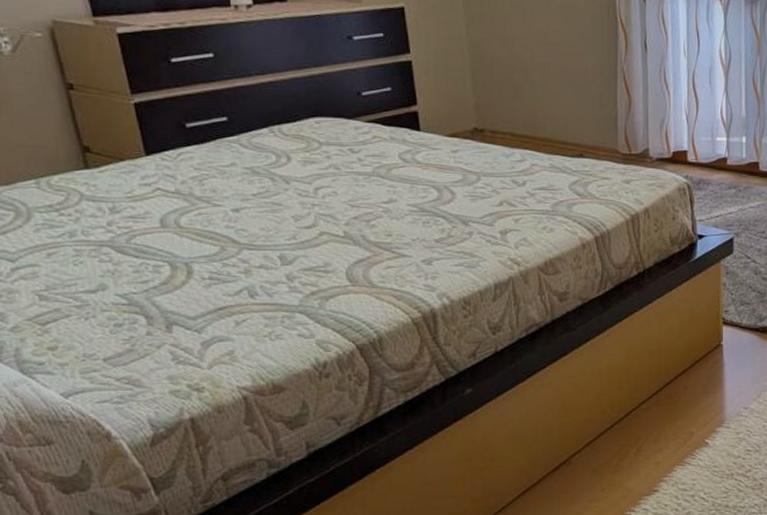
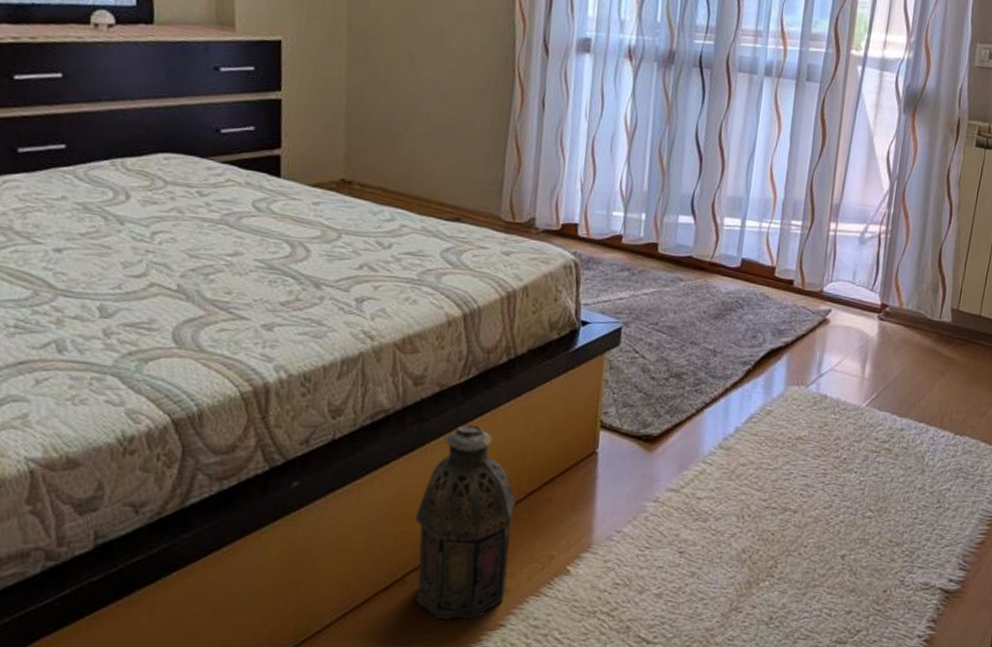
lantern: none [573,331,657,491] -> present [415,425,516,621]

